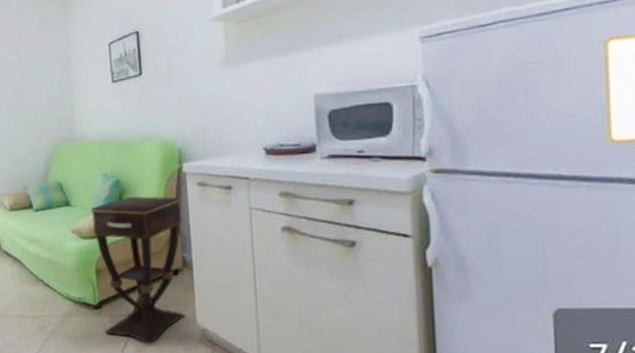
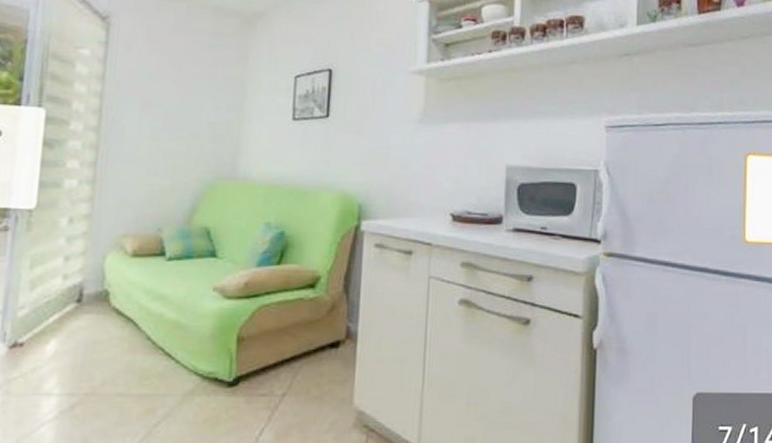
side table: present [91,196,185,344] -> none [237,253,354,430]

